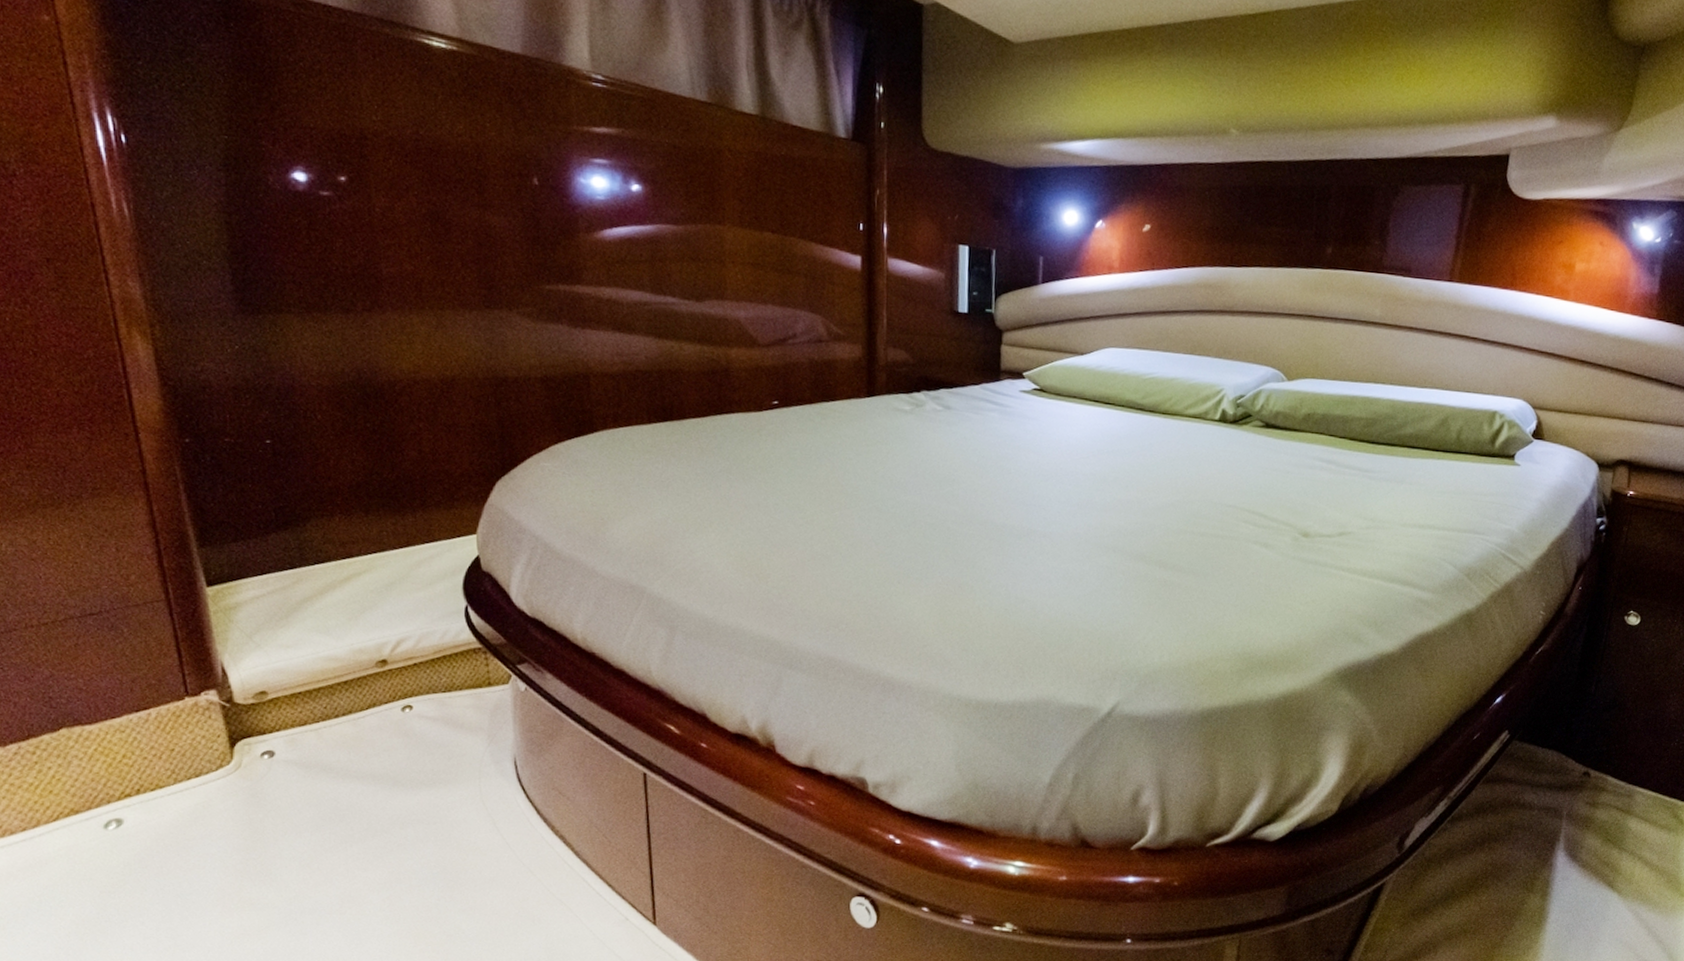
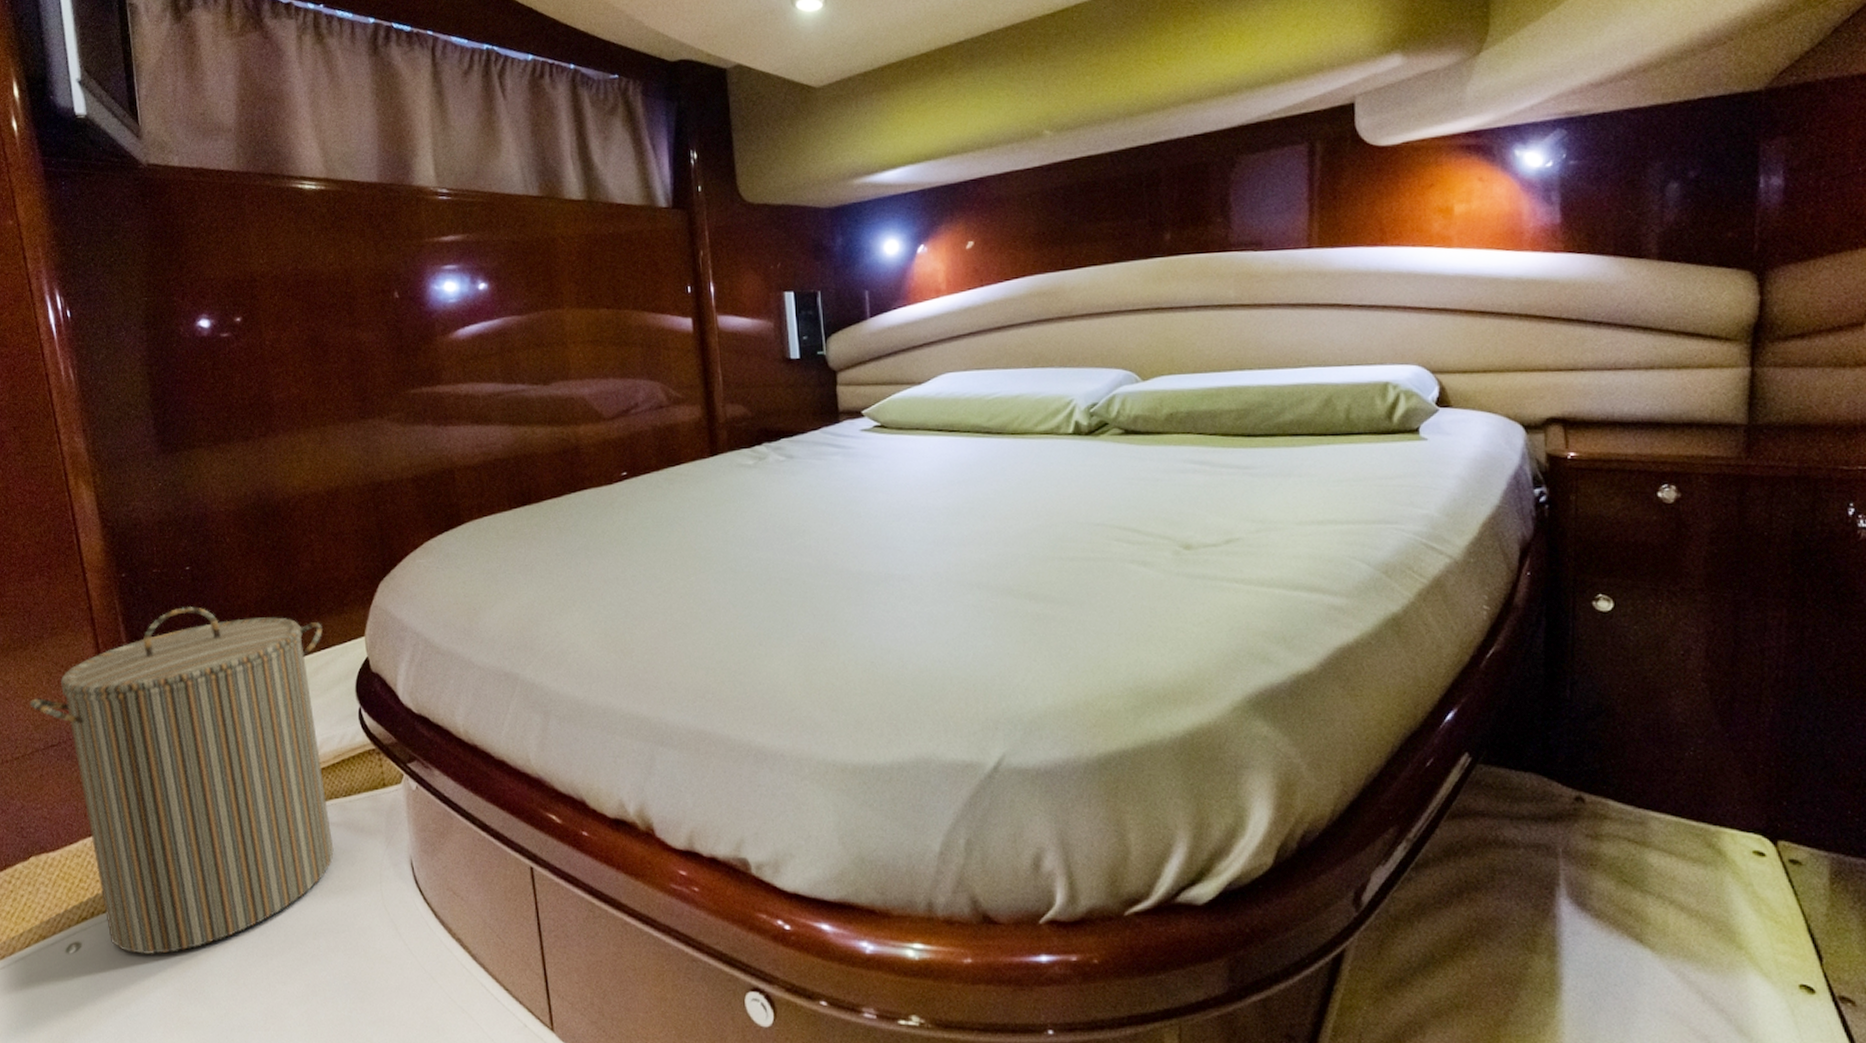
laundry hamper: none [63,482,429,835] -> present [30,606,334,954]

